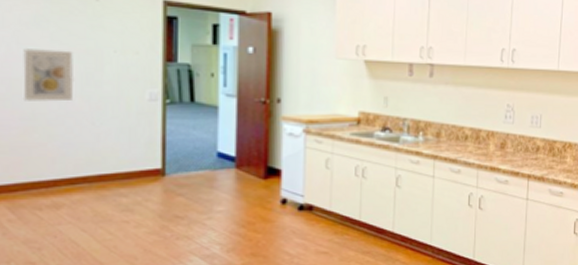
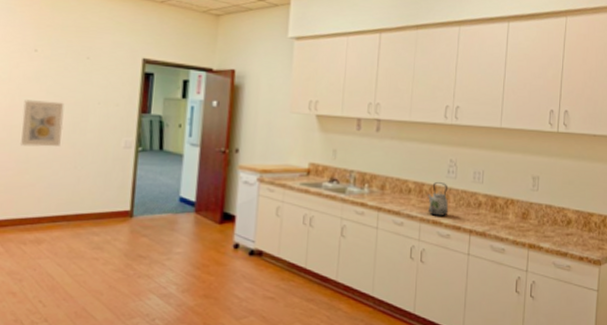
kettle: none [484,128,507,162] -> present [427,182,449,216]

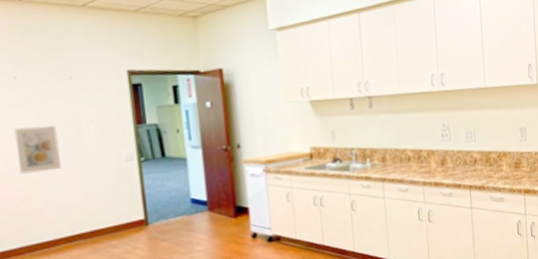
kettle: present [427,182,449,216] -> none [426,146,448,178]

